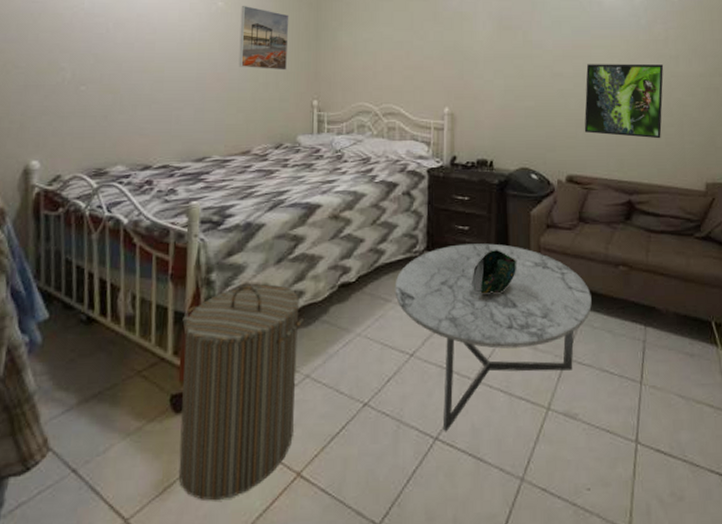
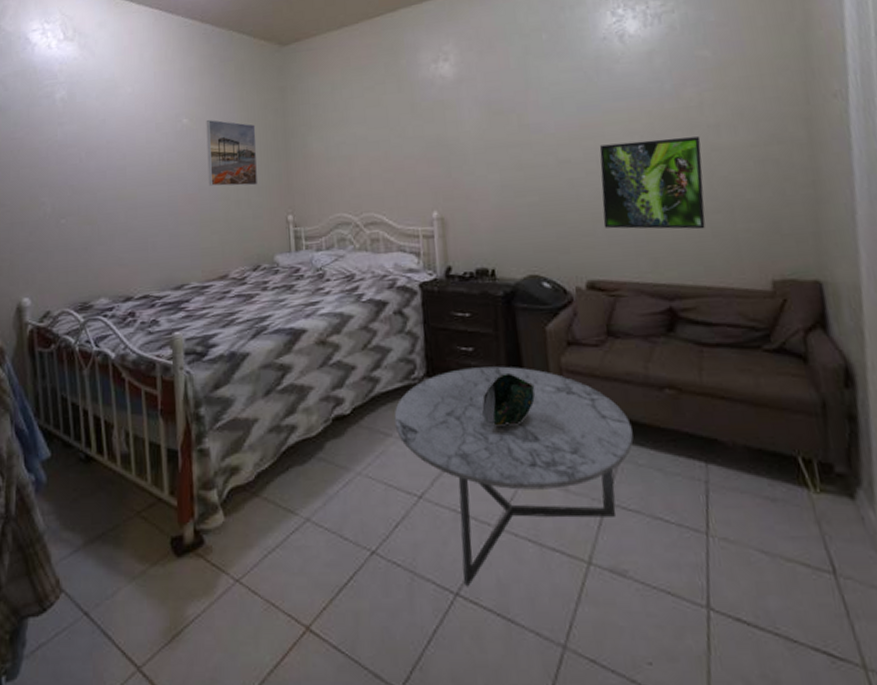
laundry hamper: present [178,284,305,501] -> none [176,418,300,653]

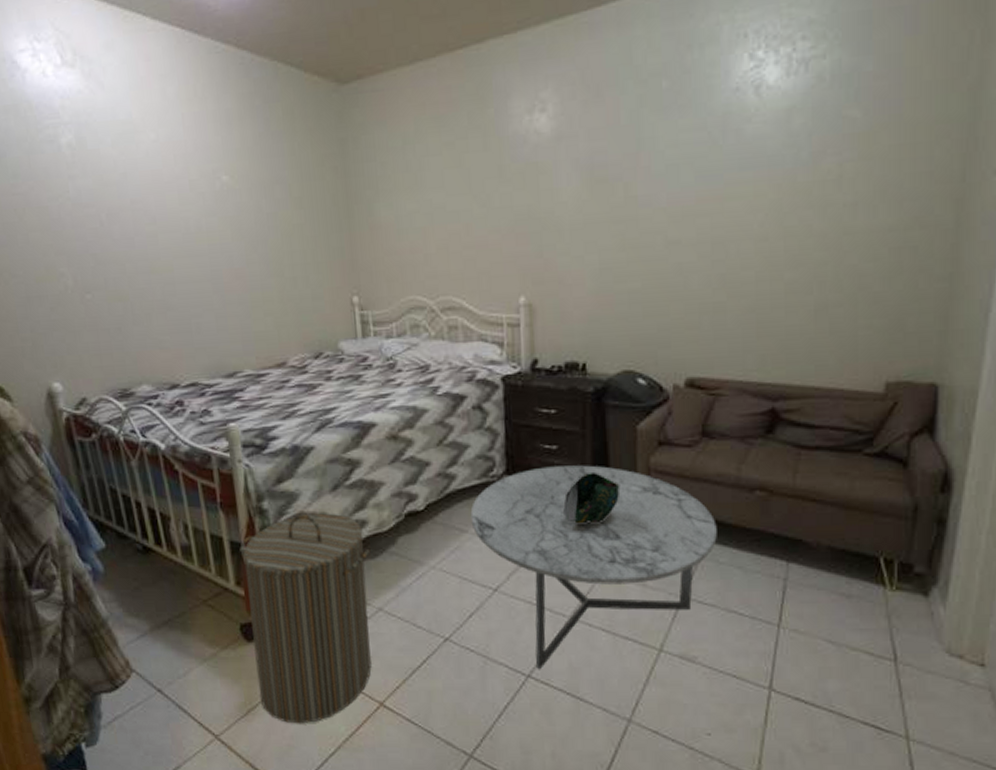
laundry hamper: none [176,418,300,653] -> present [239,513,372,724]
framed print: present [206,119,258,187] -> none [250,177,316,261]
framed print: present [599,136,705,230] -> none [711,217,833,325]

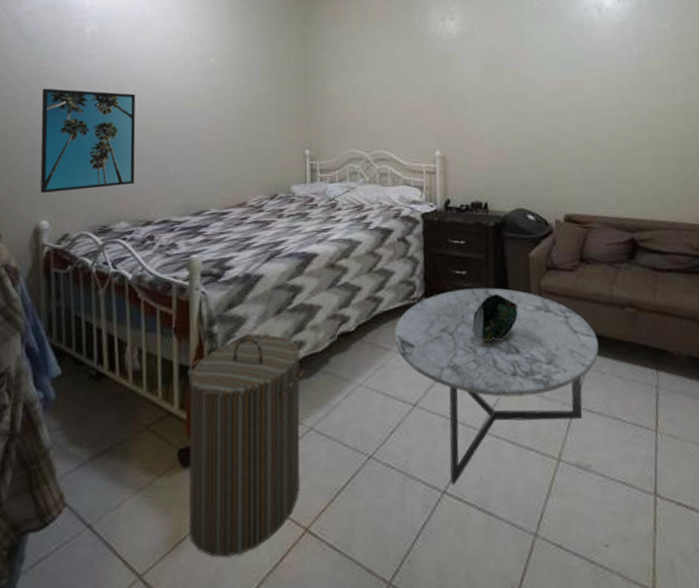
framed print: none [23,220,152,351] -> present [40,88,136,193]

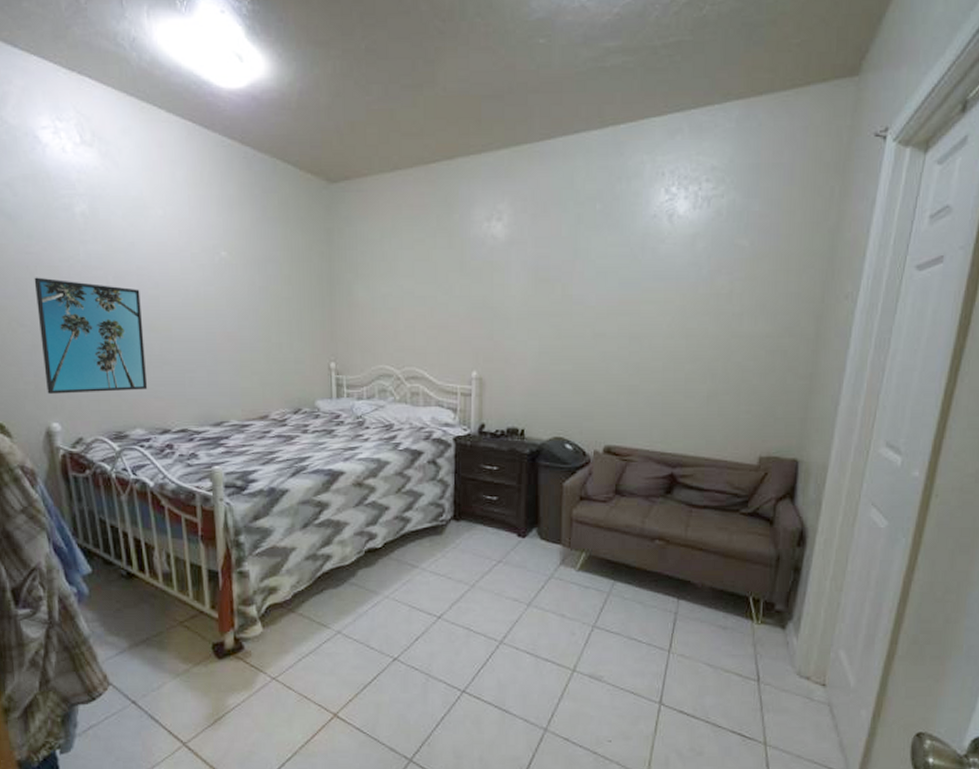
laundry hamper: present [187,335,306,557] -> none [216,547,333,733]
coffee table: present [394,287,599,485] -> none [421,514,624,686]
decorative bowl: present [472,293,518,341] -> none [500,519,547,563]

